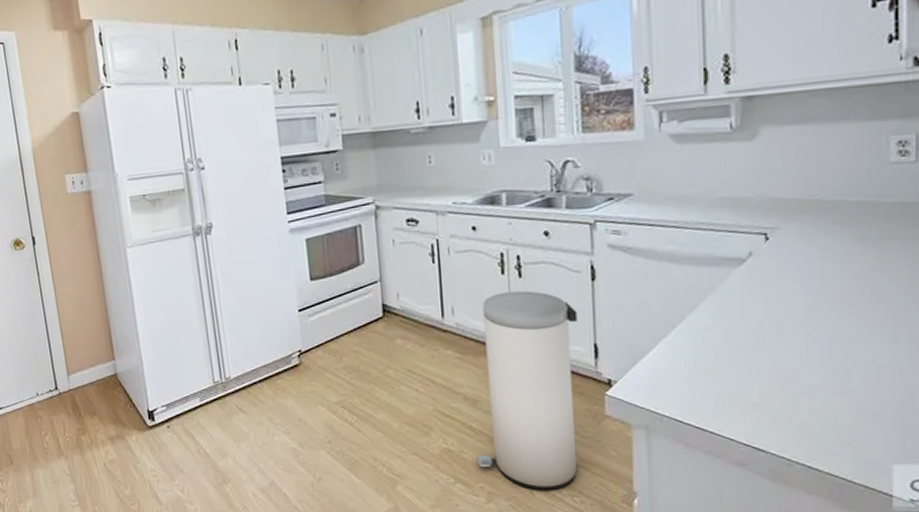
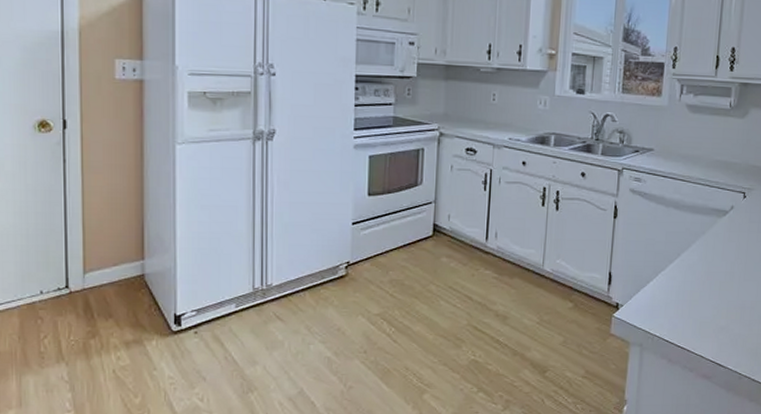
pedal bin: present [475,291,578,491] -> none [498,222,599,399]

